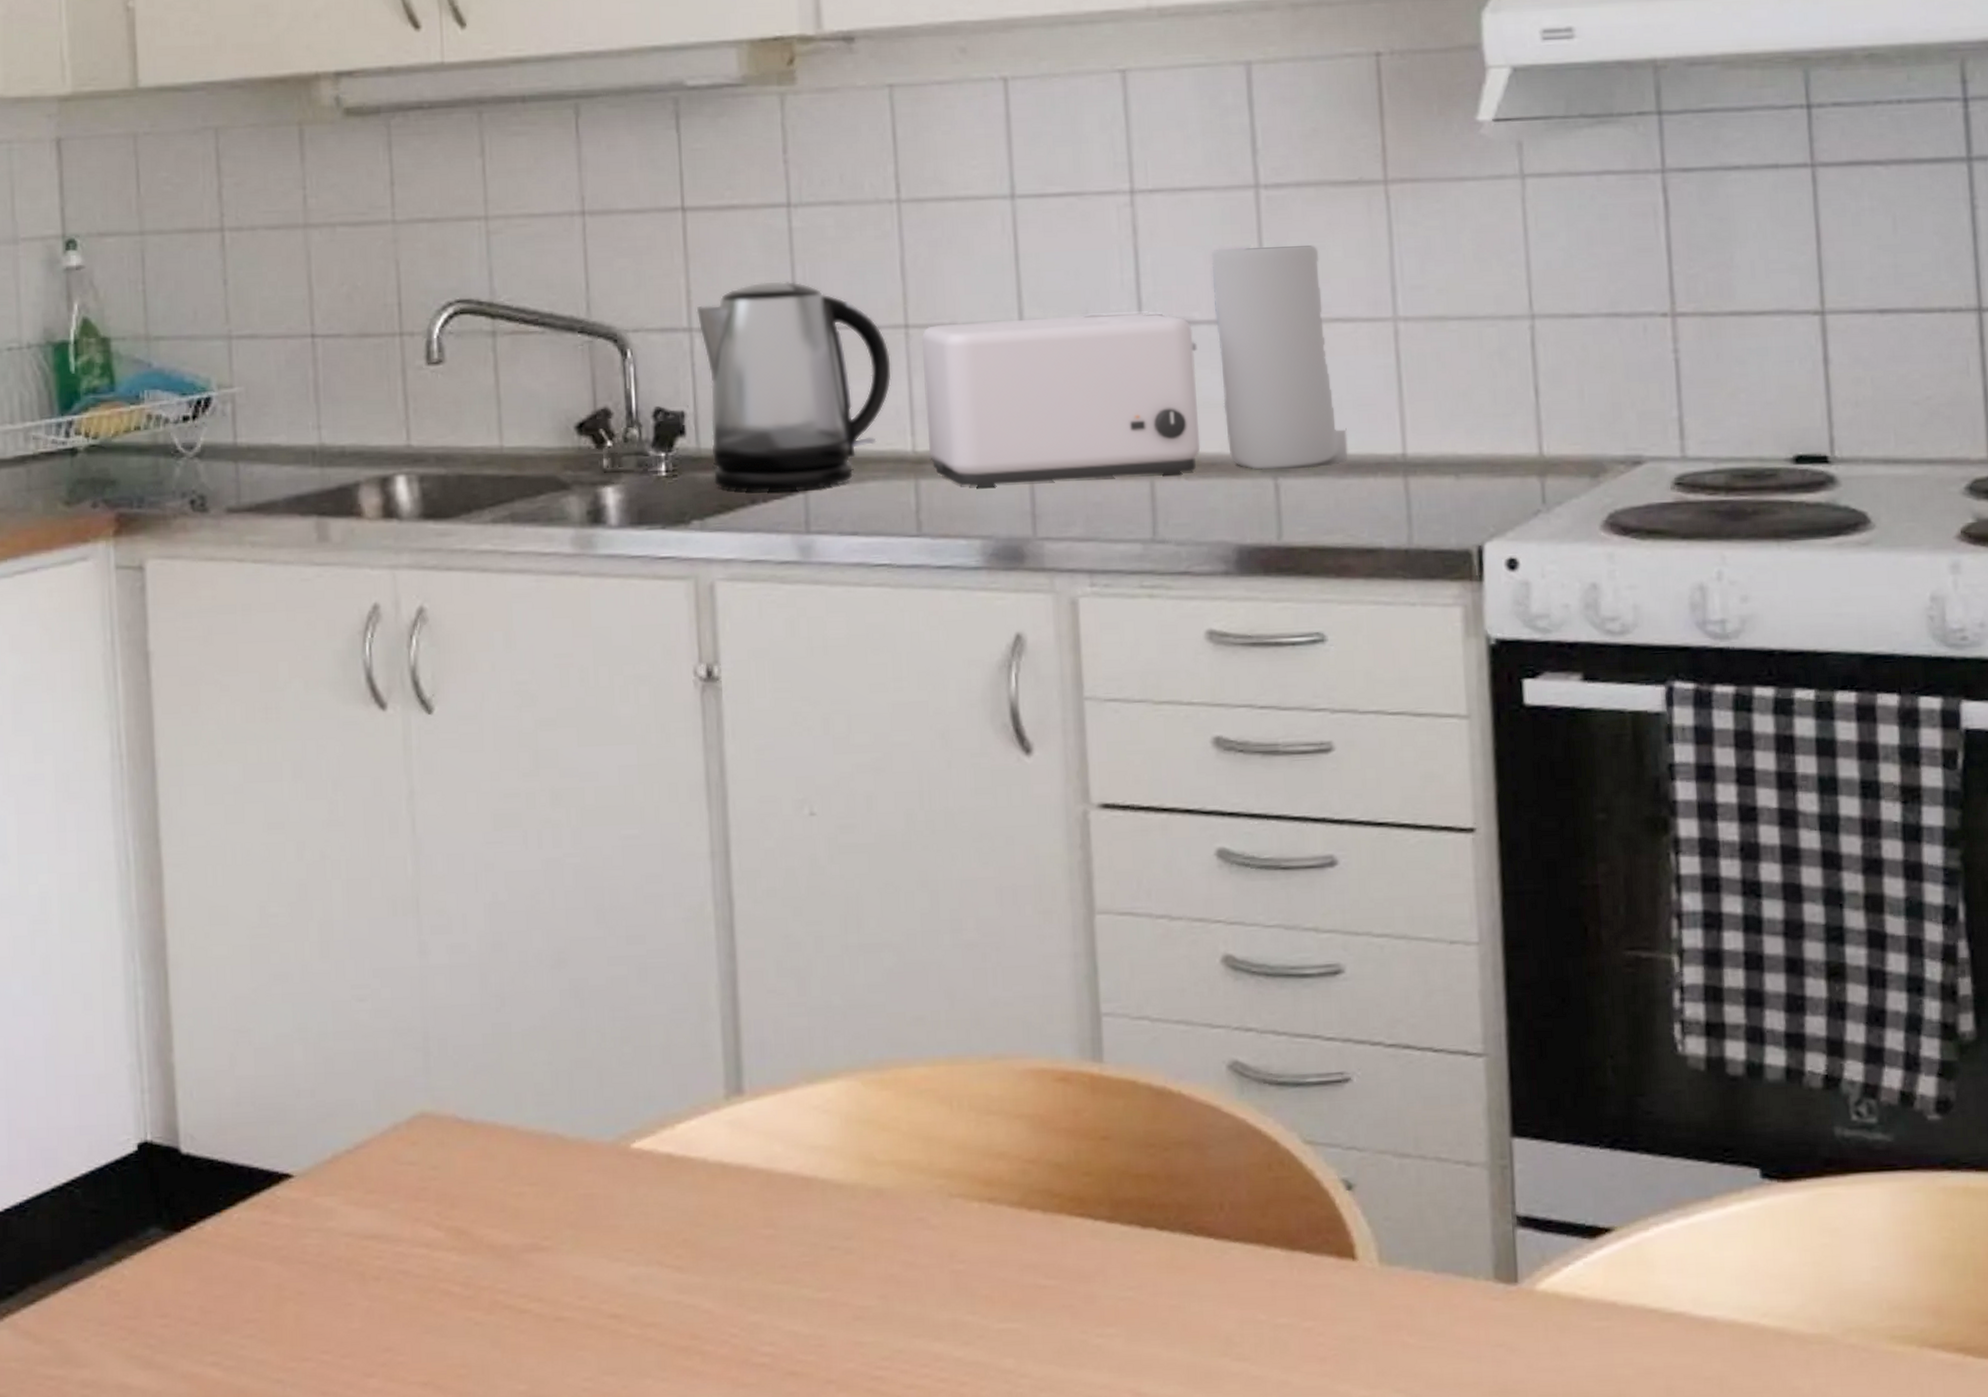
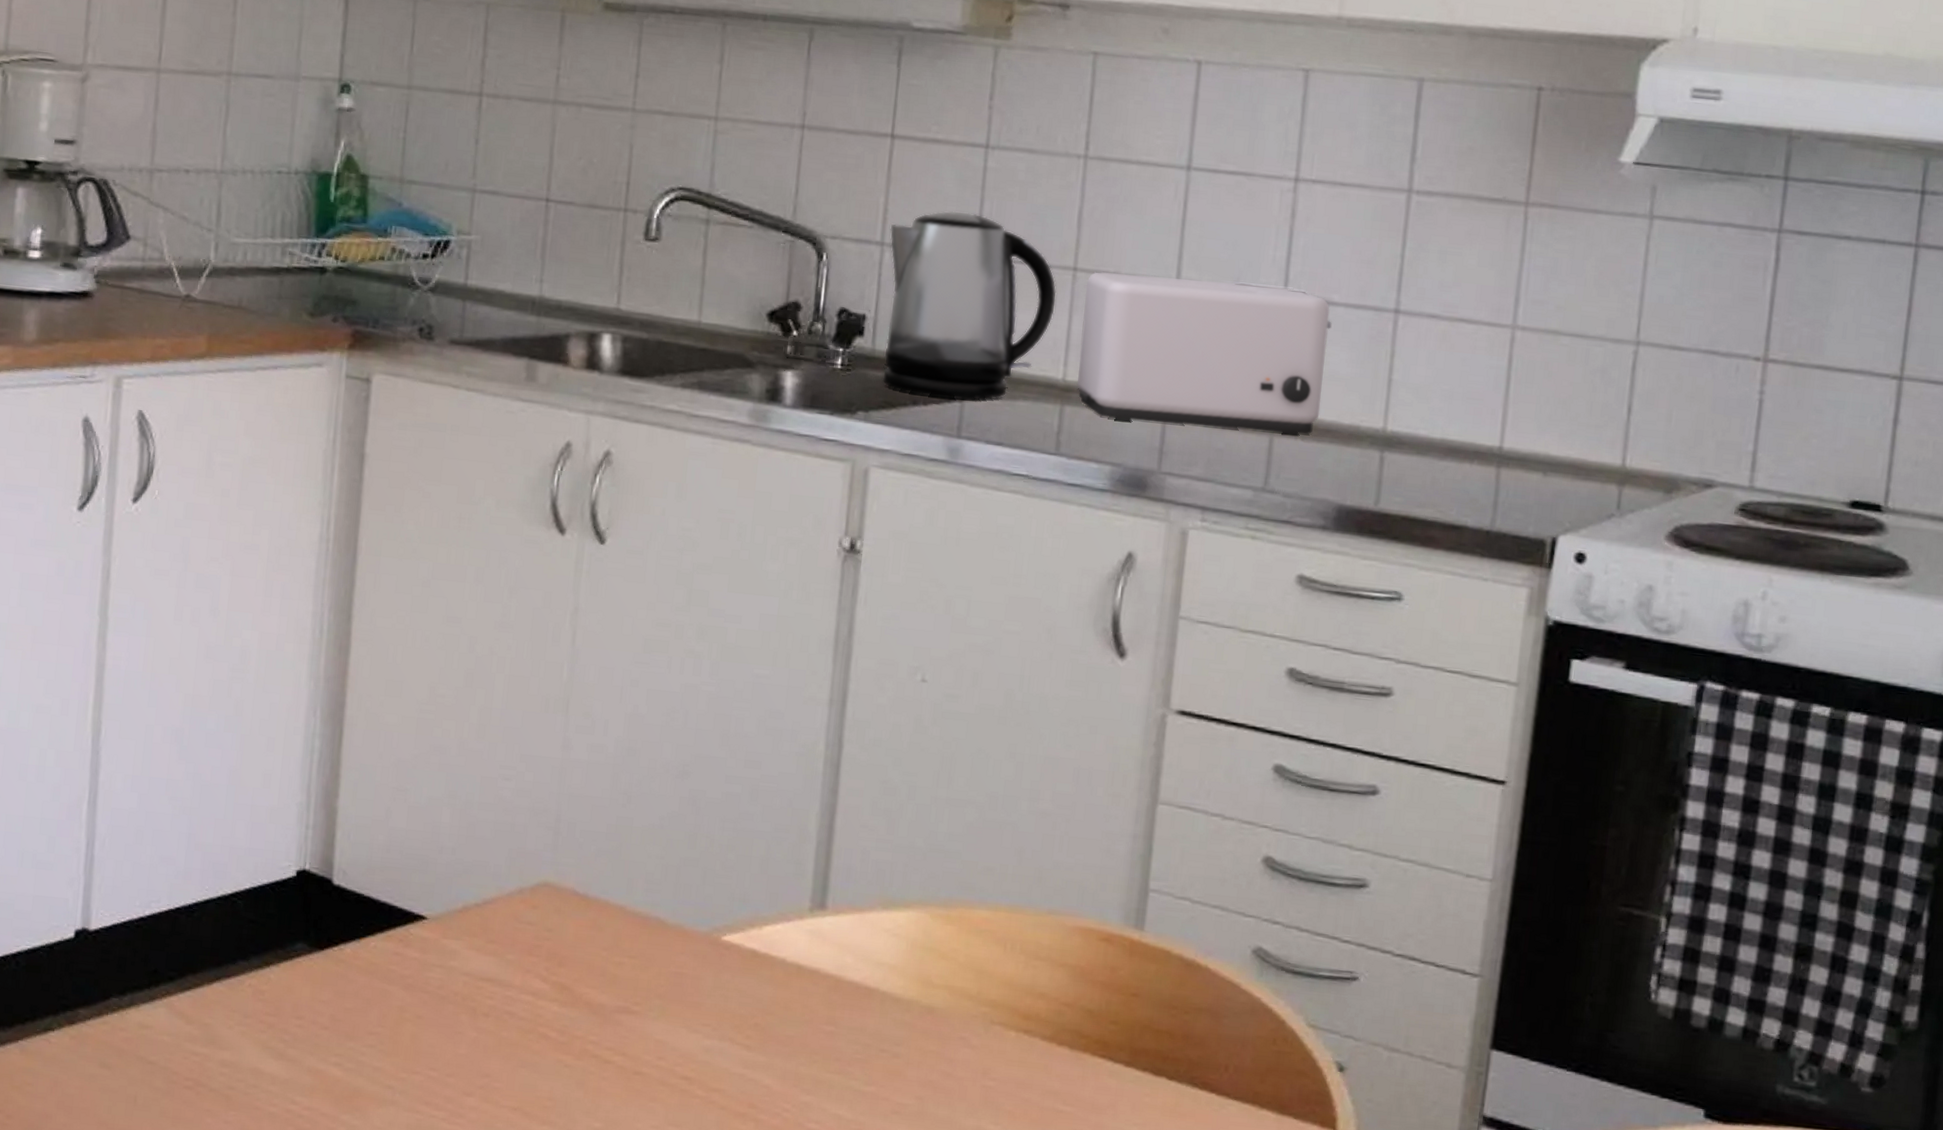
paper towel holder: present [1211,244,1348,470] -> none [1345,241,1456,448]

